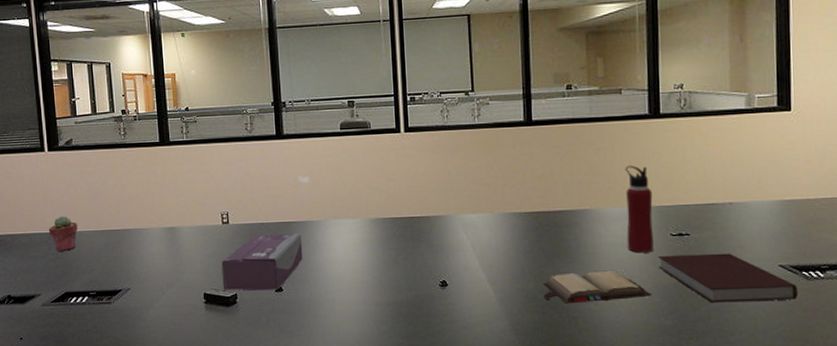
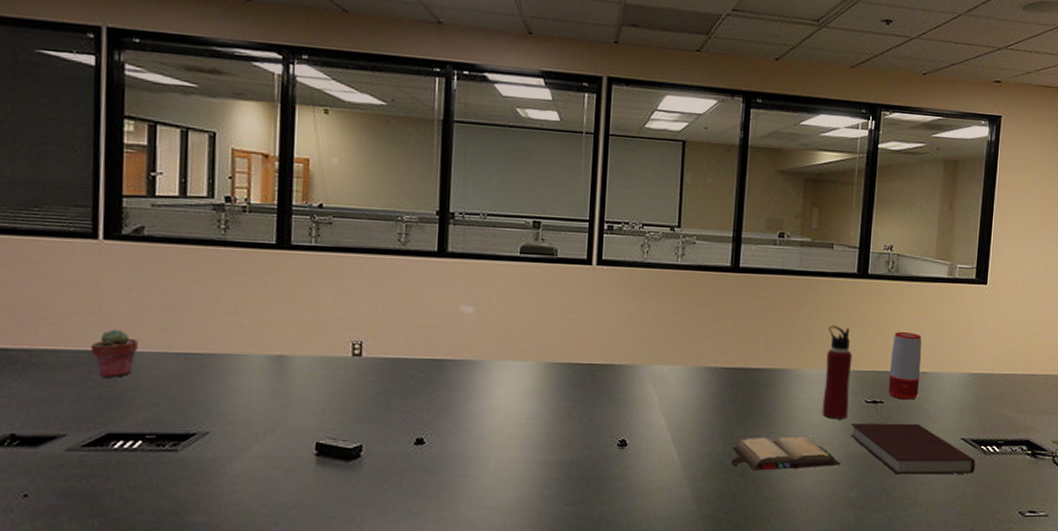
tissue box: present [221,233,303,290] -> none [344,373,457,442]
speaker: none [692,165,727,231] -> present [888,331,922,400]

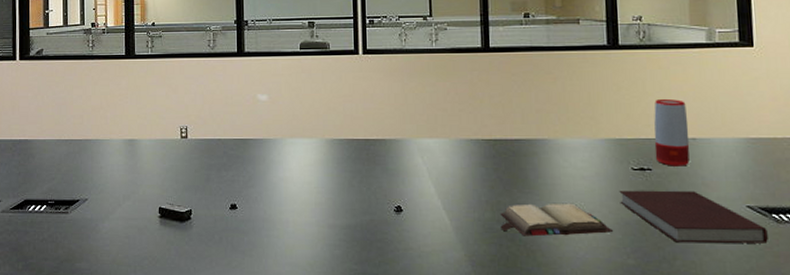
potted succulent: present [90,329,138,377] -> none [14,123,41,158]
water bottle: present [822,325,853,419] -> none [584,96,614,187]

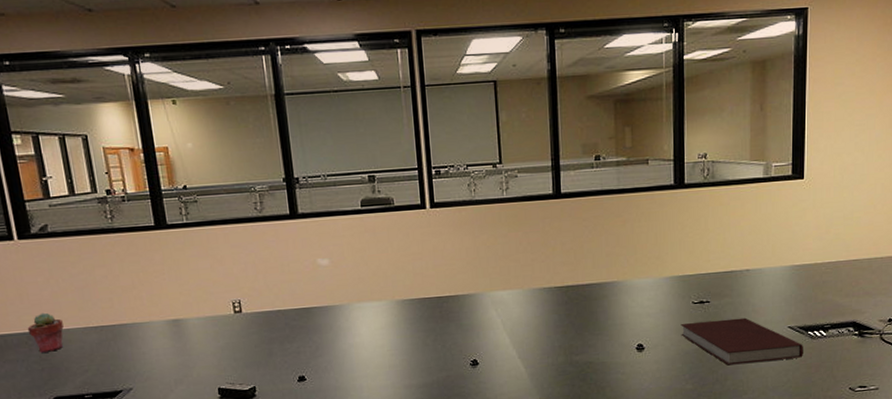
potted succulent: none [14,123,41,158] -> present [27,312,64,353]
hardback book: present [500,203,614,237] -> none [572,339,675,375]
speaker: present [654,98,690,166] -> none [713,233,744,297]

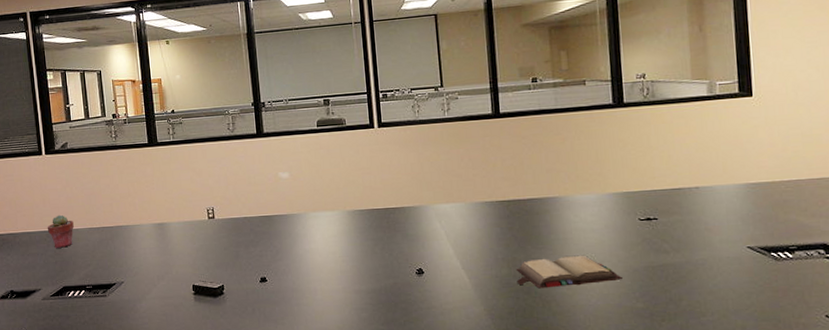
hardback book: none [572,339,675,375] -> present [515,255,624,289]
notebook: present [681,317,803,366] -> none [627,236,767,285]

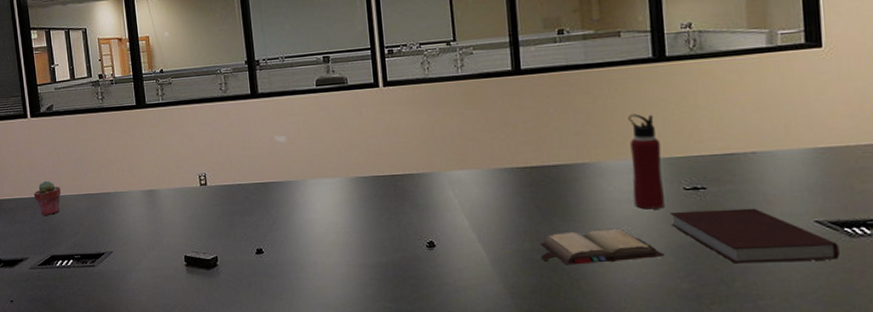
water bottle: none [592,153,623,238] -> present [628,114,665,210]
notebook: none [627,236,767,285] -> present [670,208,840,264]

